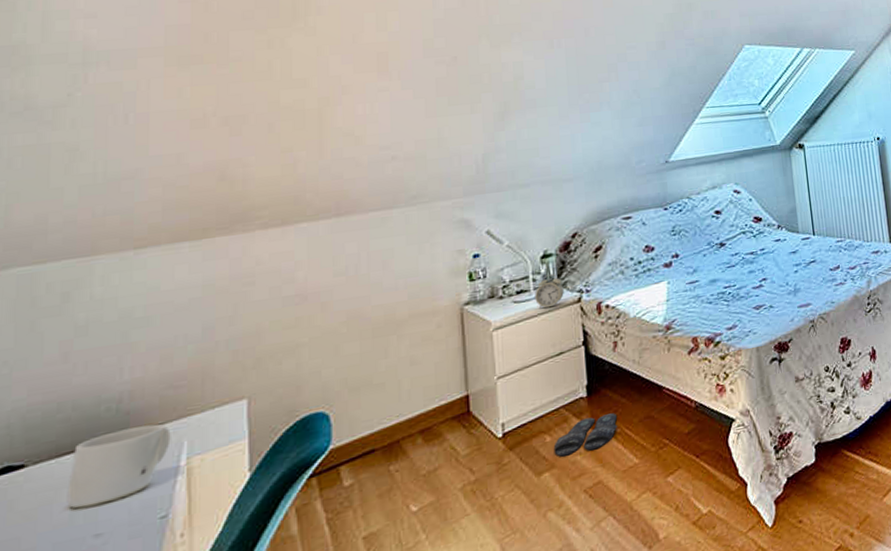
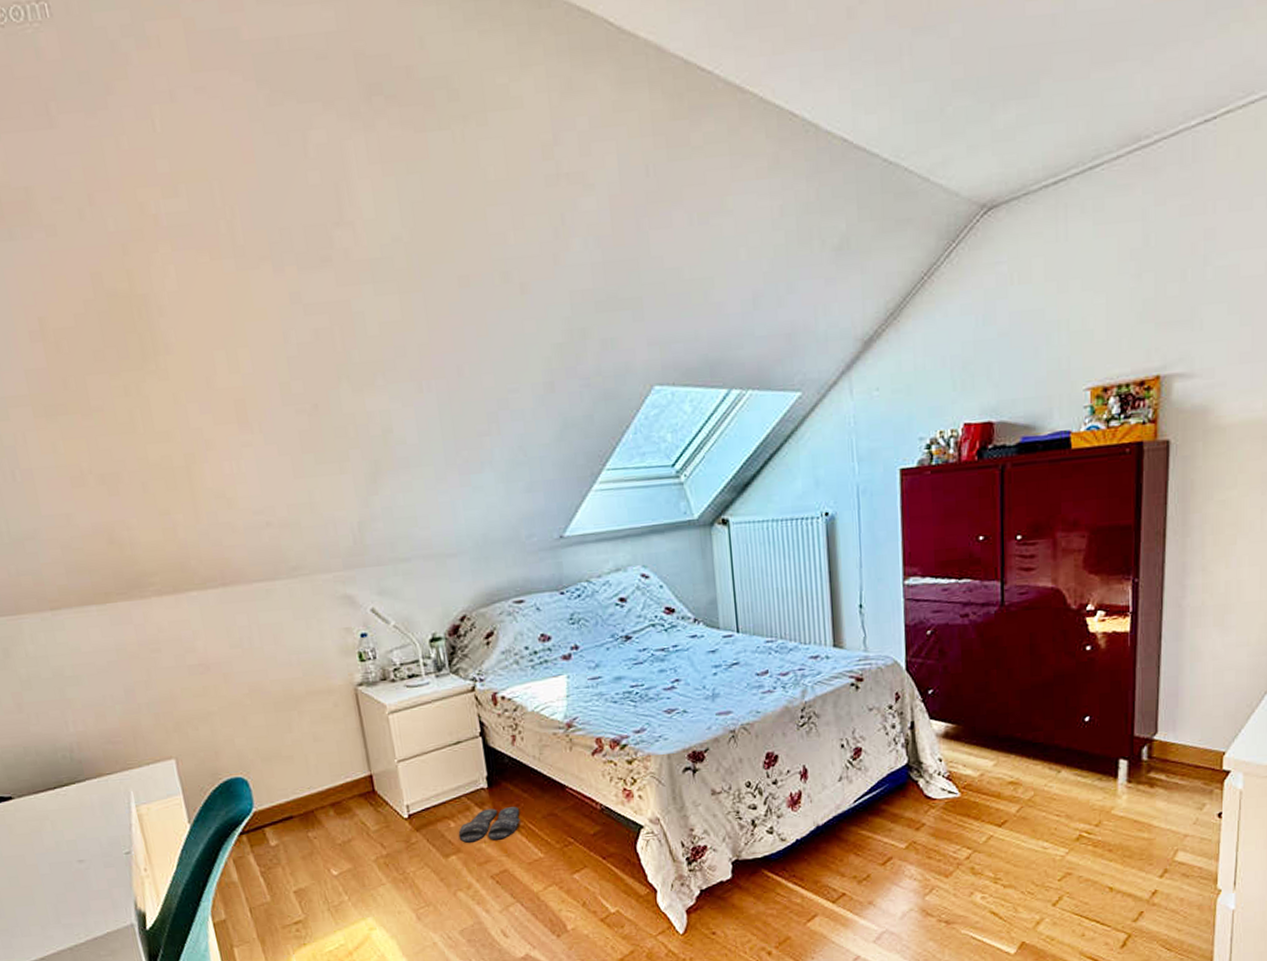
mug: present [67,424,171,509] -> none [45,773,120,838]
alarm clock: present [535,274,564,308] -> none [427,659,457,695]

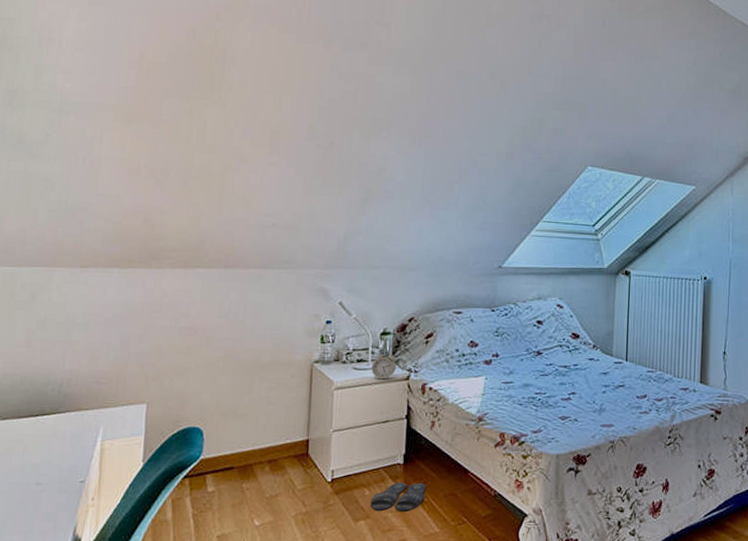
alarm clock: none [427,659,457,695] -> present [371,350,396,380]

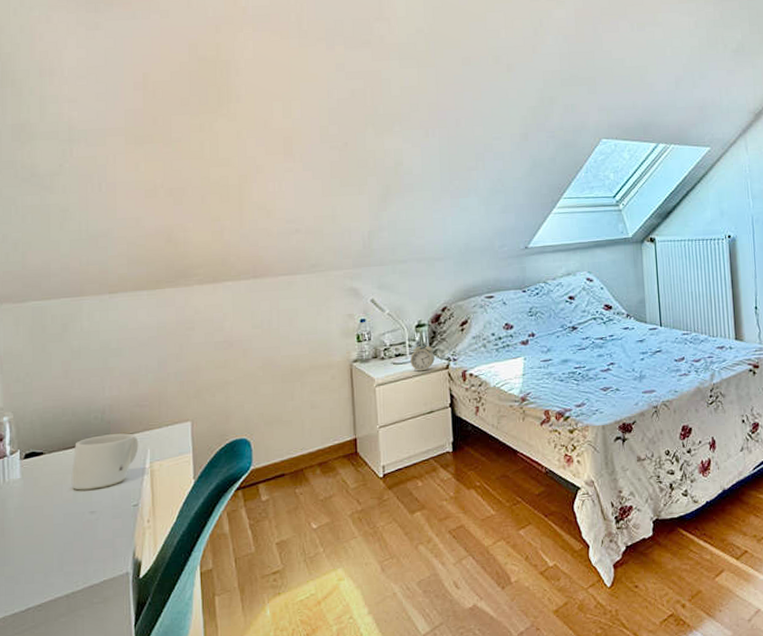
mug: none [21,407,93,461] -> present [71,433,139,491]
slippers: present [370,482,426,511] -> none [424,469,478,500]

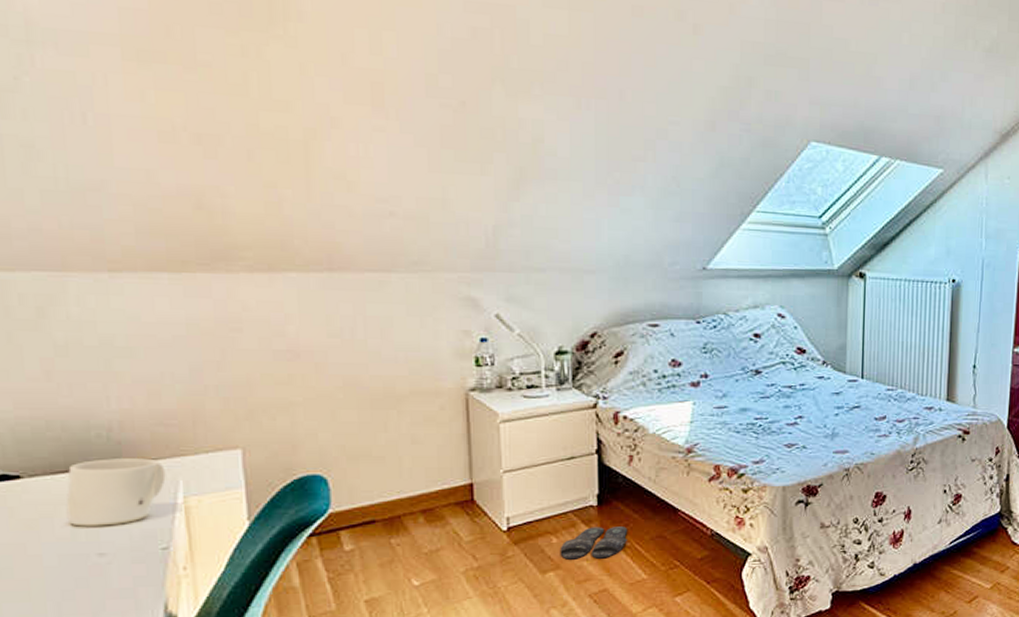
alarm clock: present [410,342,435,371] -> none [547,373,579,409]
slippers: none [424,469,478,500] -> present [560,526,628,560]

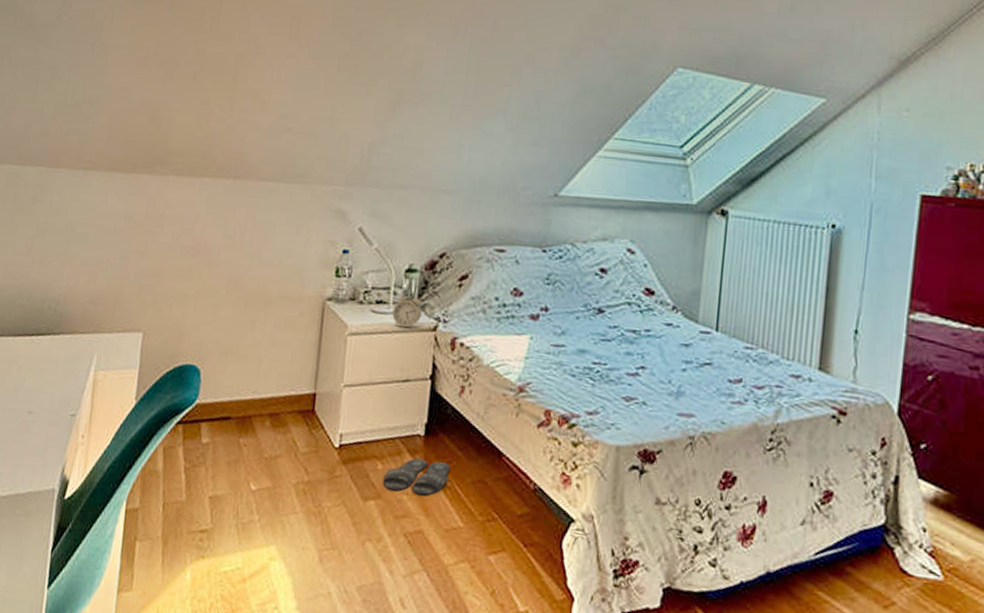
mug: present [66,458,166,527] -> none [15,327,87,388]
alarm clock: none [547,373,579,409] -> present [392,291,422,329]

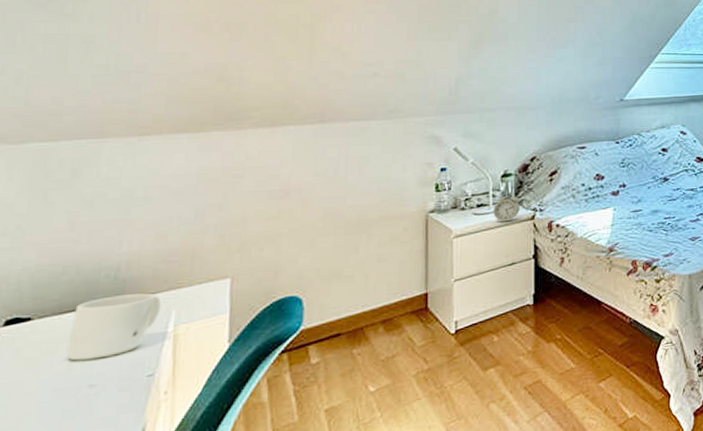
mug: none [15,327,87,388] -> present [66,293,161,361]
slippers: present [383,458,450,496] -> none [500,321,559,356]

